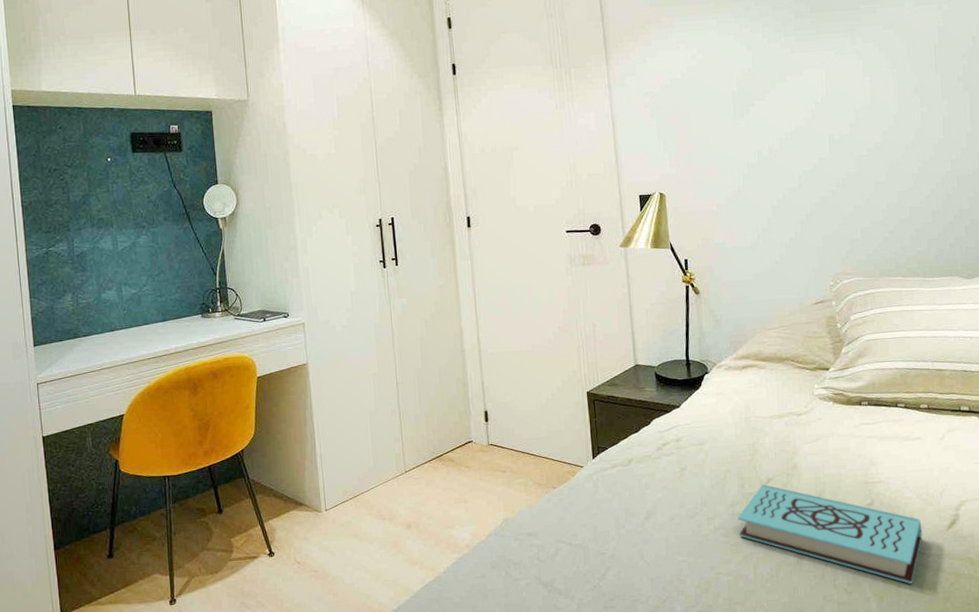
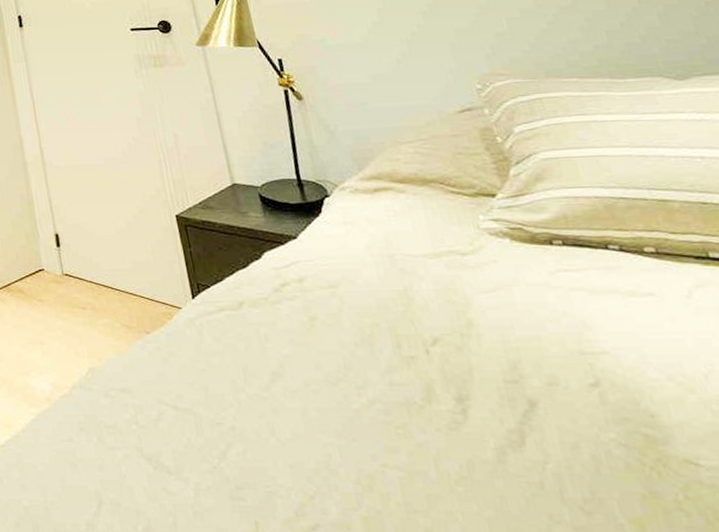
book: present [737,484,923,585] -> none [398,345,692,510]

